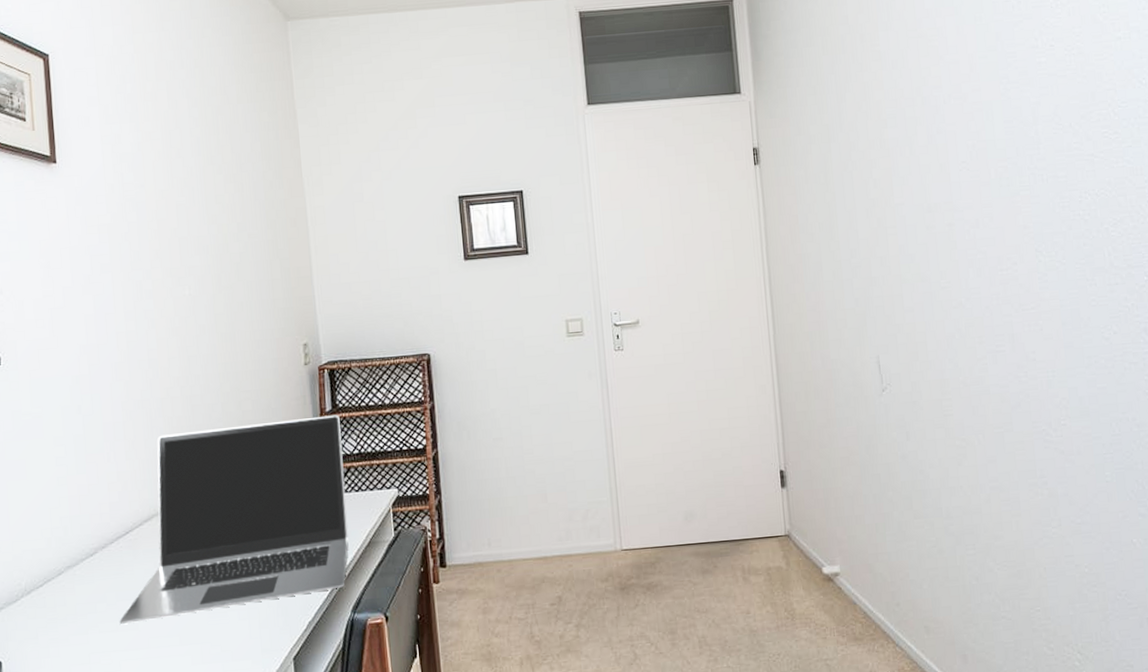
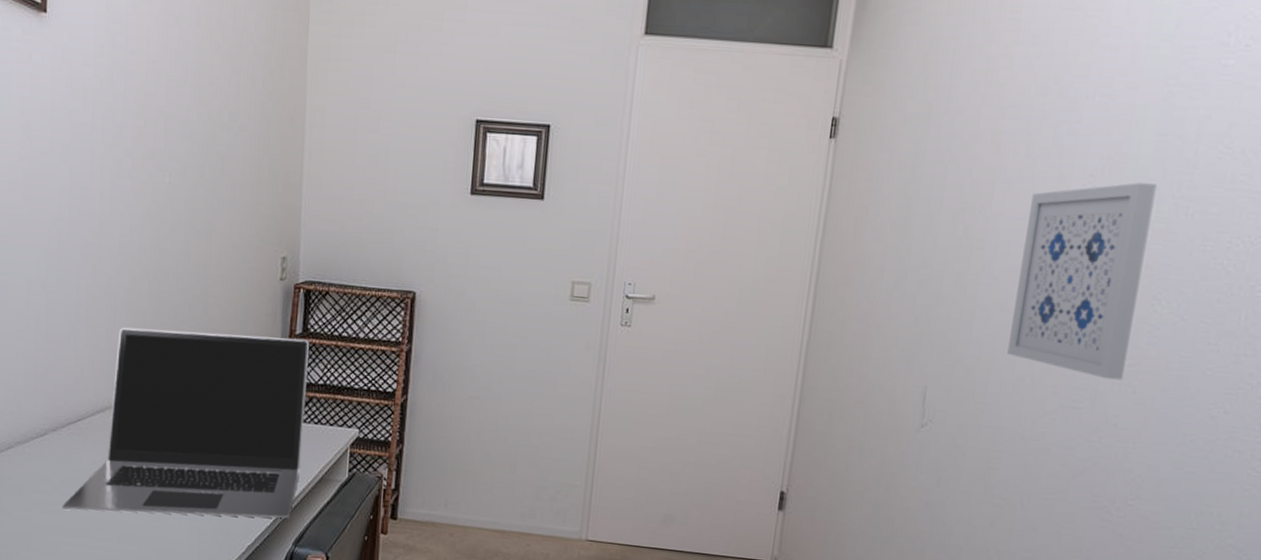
wall art: none [923,161,1030,323] -> present [1007,182,1157,381]

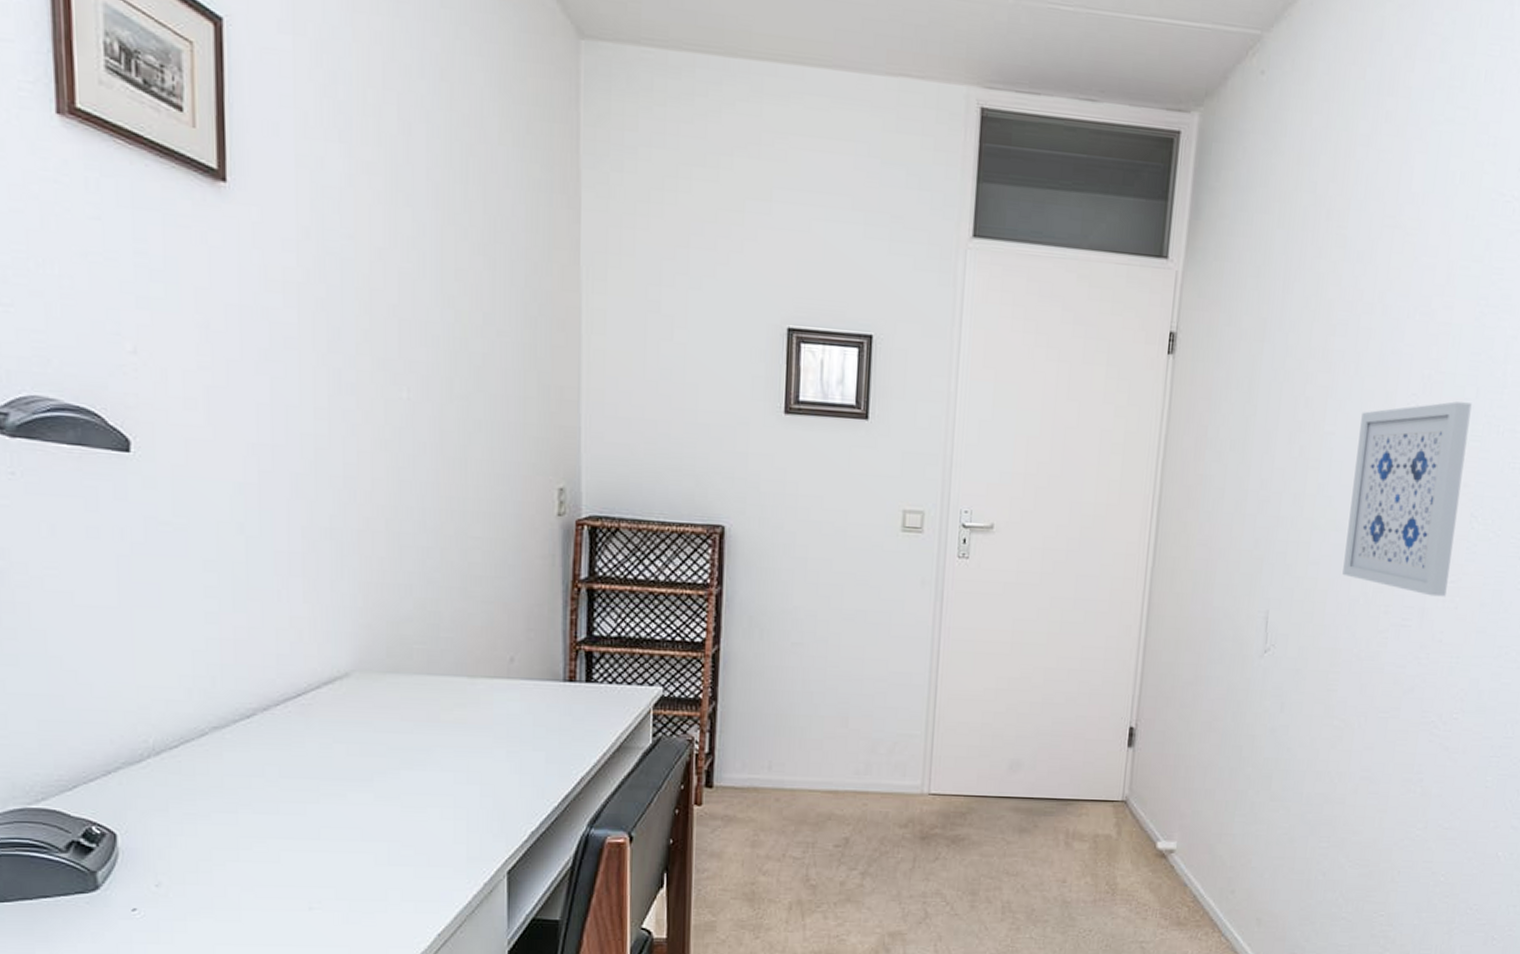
laptop: present [62,327,309,519] -> none [281,577,597,807]

